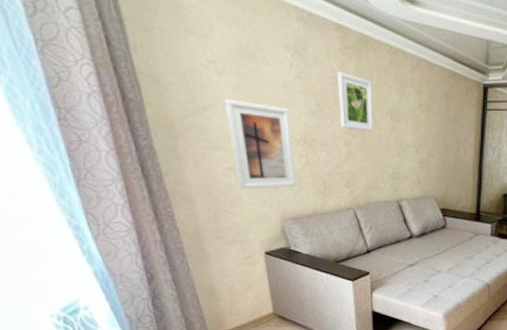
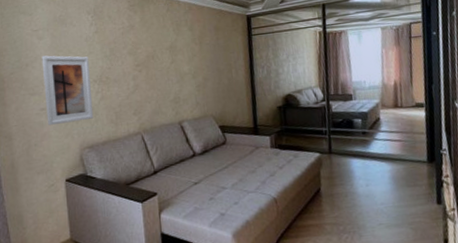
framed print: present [337,71,374,132] -> none [126,23,156,67]

